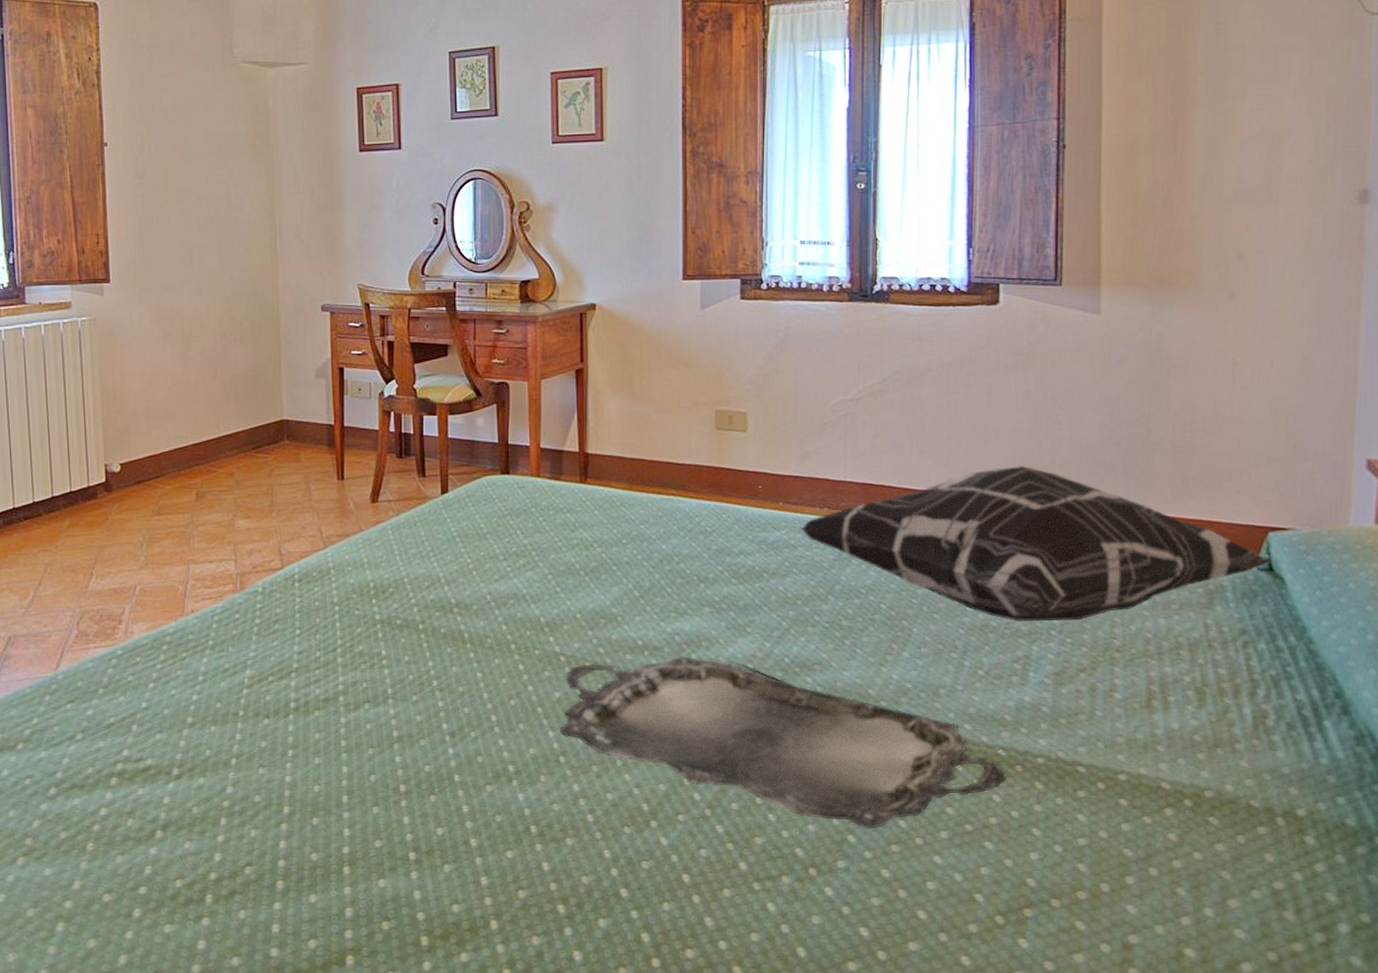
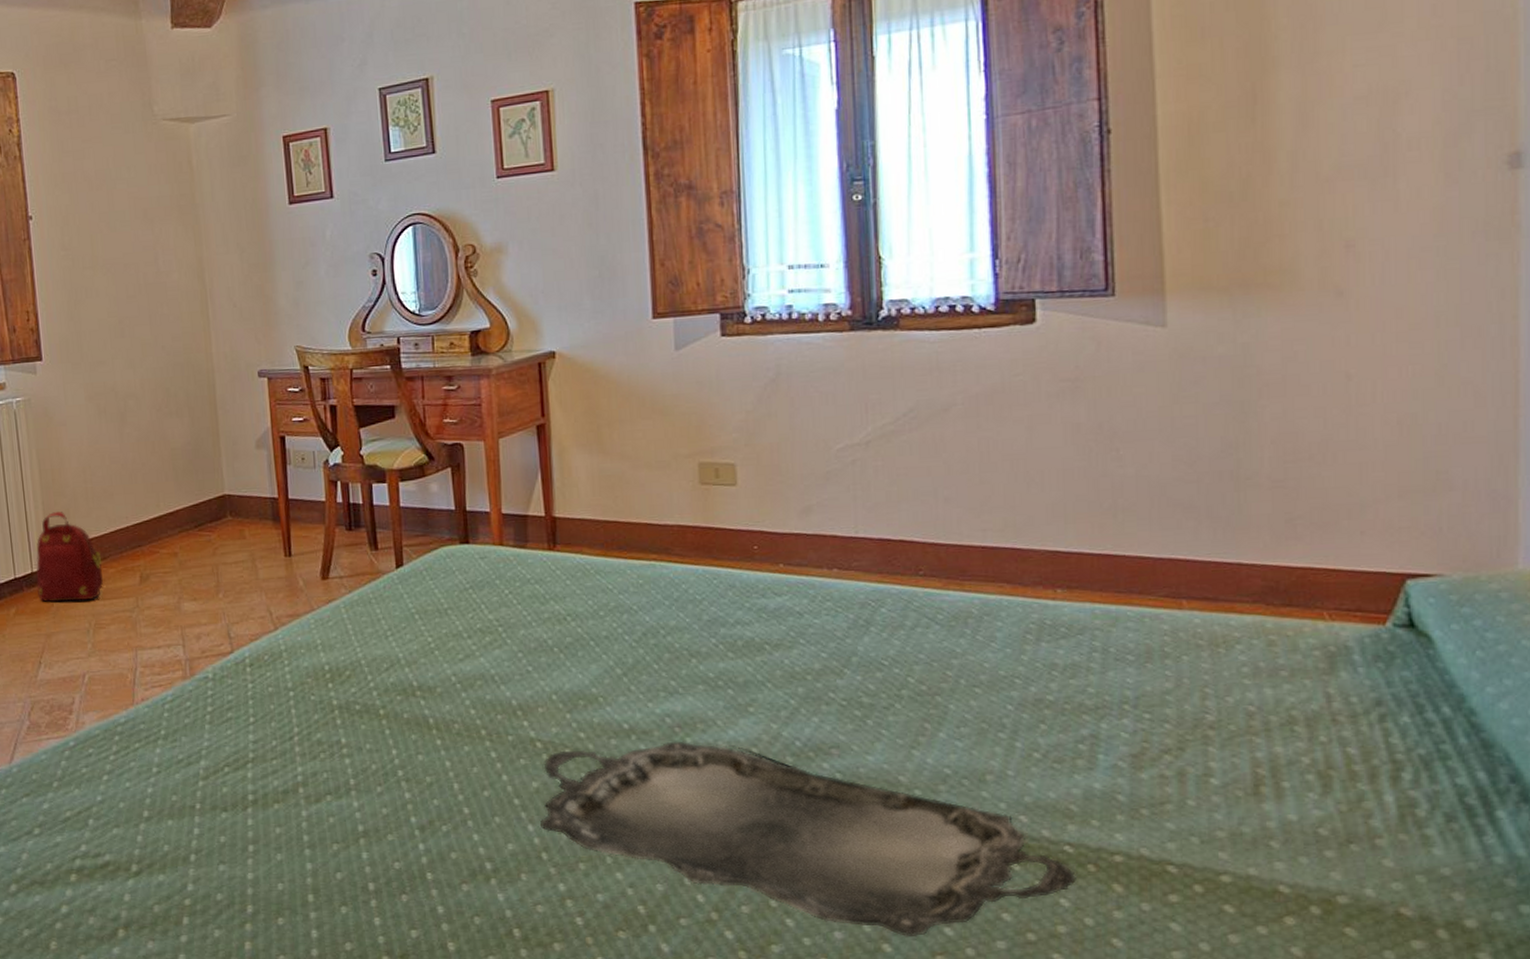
backpack: none [92,429,160,516] -> present [36,512,104,603]
decorative pillow: present [799,465,1273,622] -> none [805,510,1414,696]

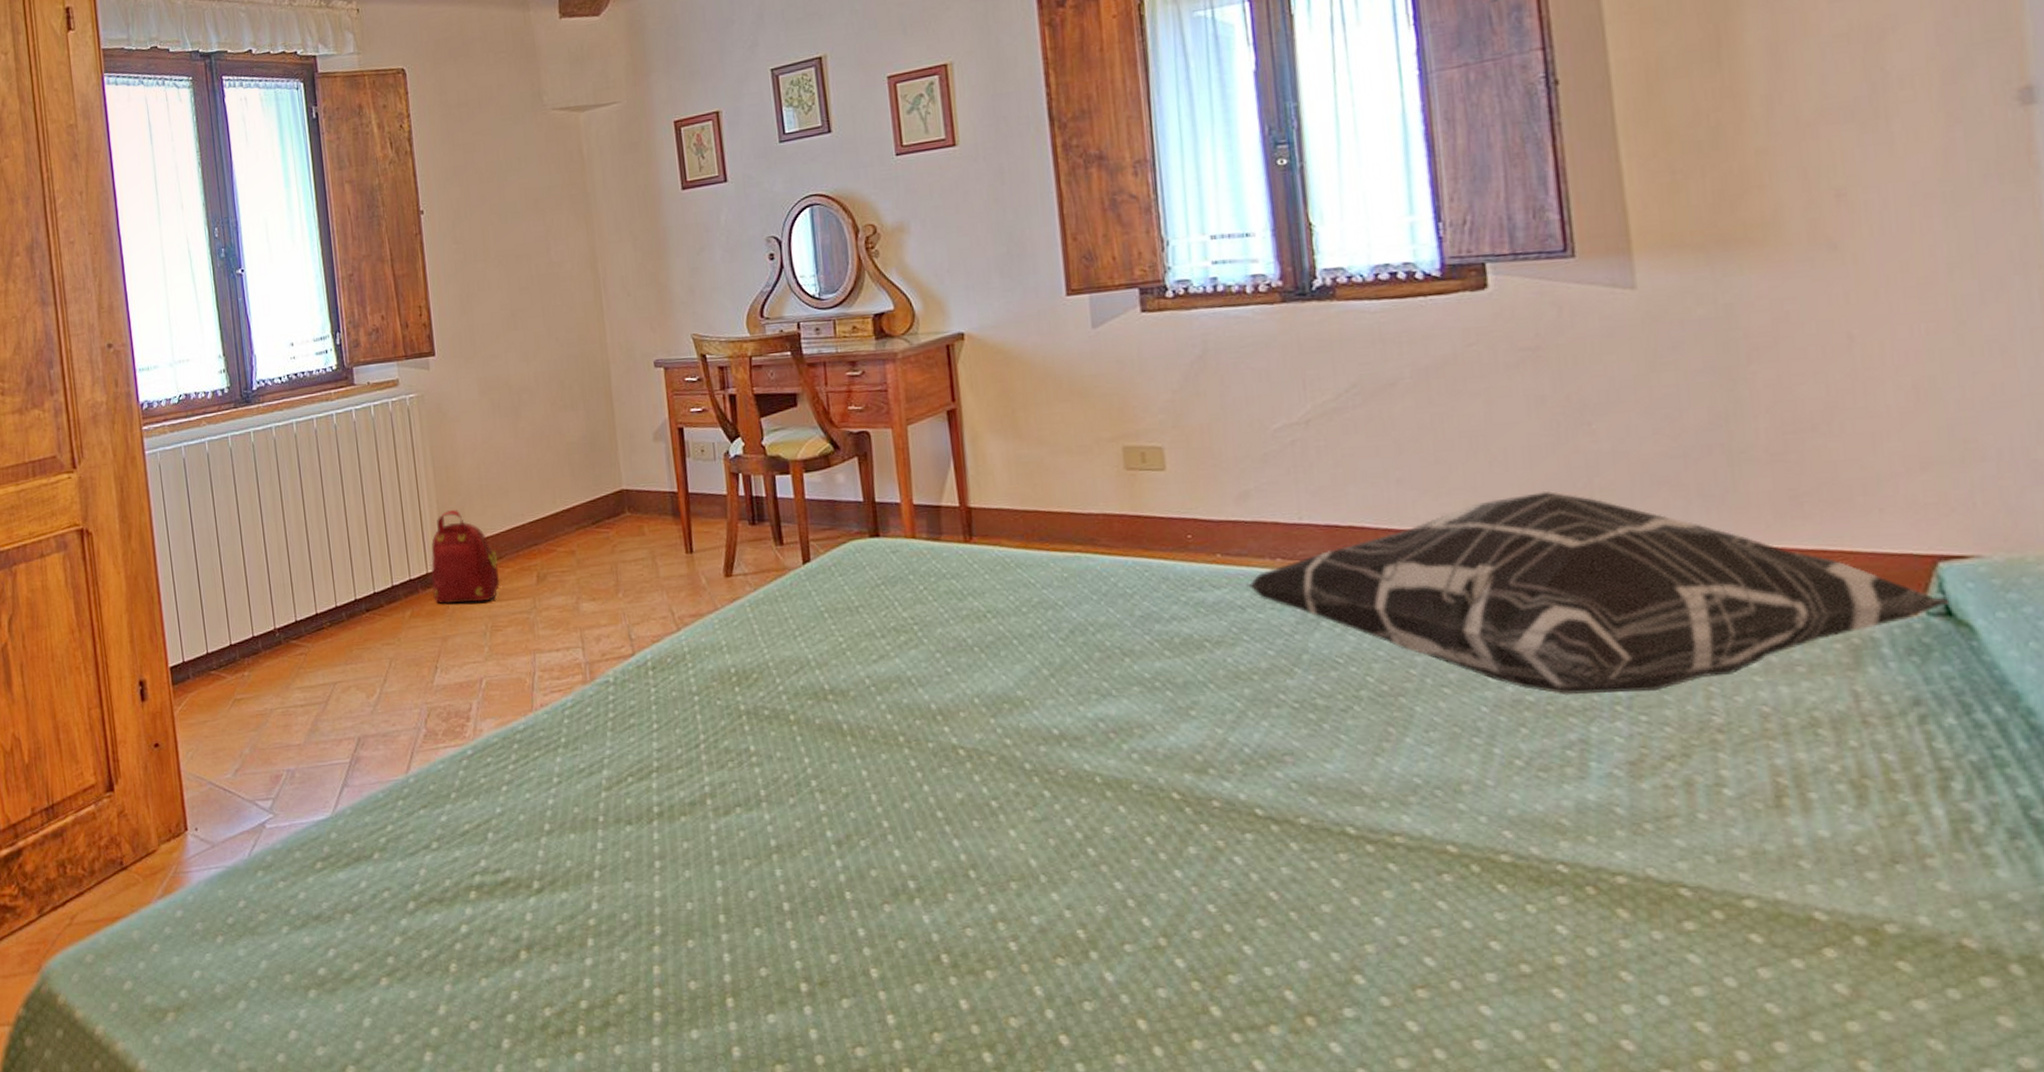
serving tray: present [539,740,1076,938] -> none [965,747,1574,968]
decorative pillow: none [805,510,1414,696] -> present [1246,490,1950,696]

